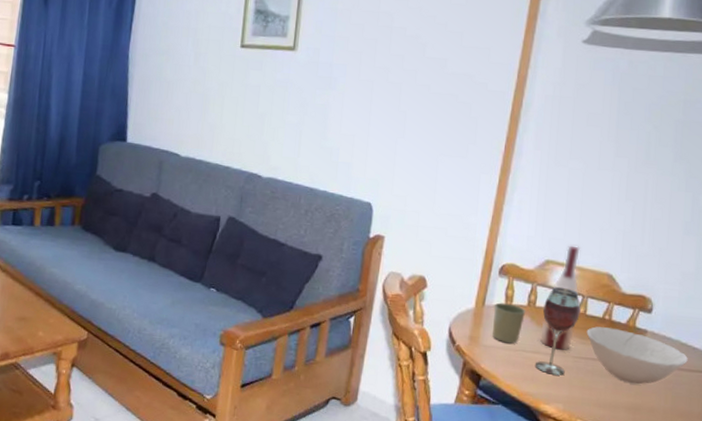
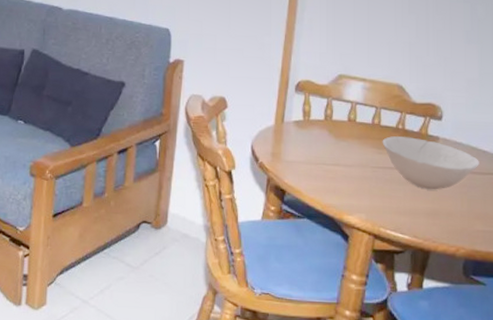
cup: present [493,302,526,344] -> none [293,118,324,158]
wineglass: present [535,286,581,375] -> none [335,99,375,186]
wine bottle: present [539,245,581,351] -> none [338,59,372,161]

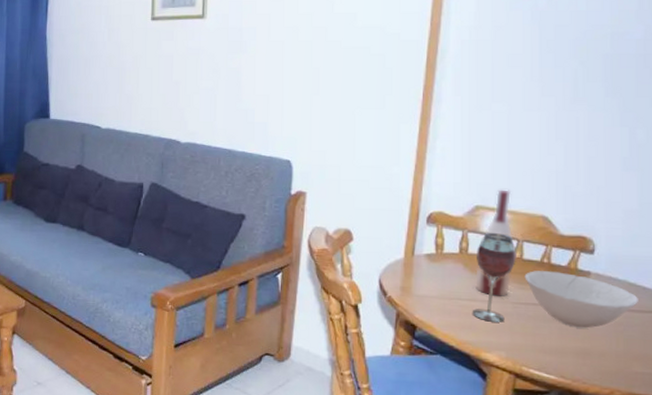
wineglass: none [335,99,375,186] -> present [472,232,516,322]
wine bottle: none [338,59,372,161] -> present [474,189,513,297]

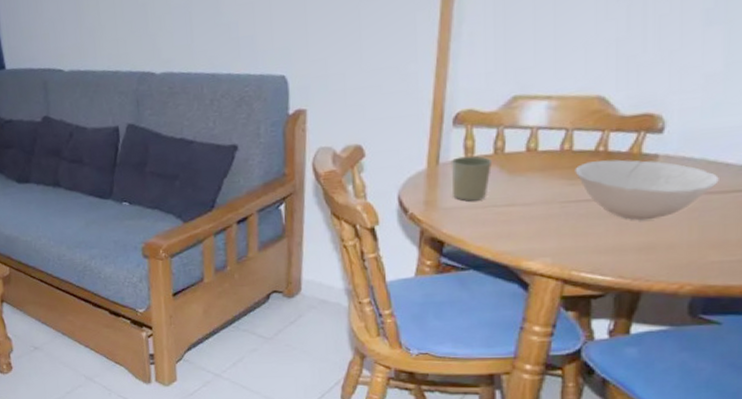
cup: none [425,251,459,292] -> present [452,155,493,201]
wineglass: present [472,232,516,322] -> none [510,123,565,227]
wine bottle: present [474,189,513,297] -> none [513,71,561,197]

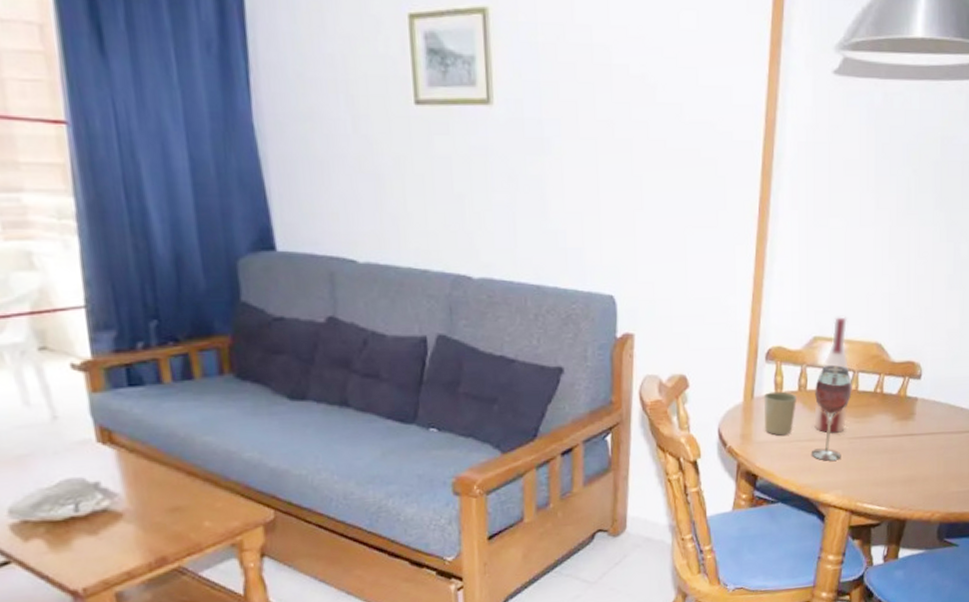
wineglass: none [510,123,565,227] -> present [811,364,852,461]
wine bottle: none [513,71,561,197] -> present [813,317,850,433]
bowl: present [575,159,719,221] -> none [859,401,957,456]

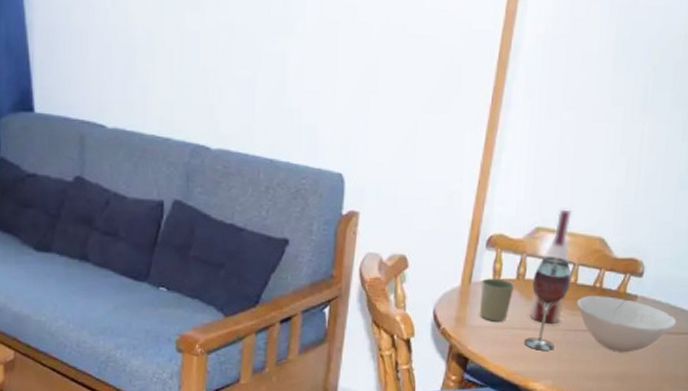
bowl: none [859,401,957,456] -> present [576,296,676,353]

